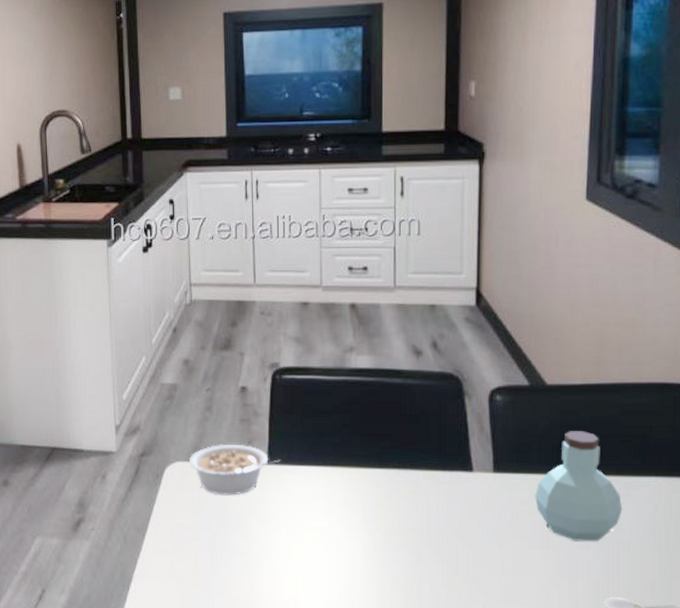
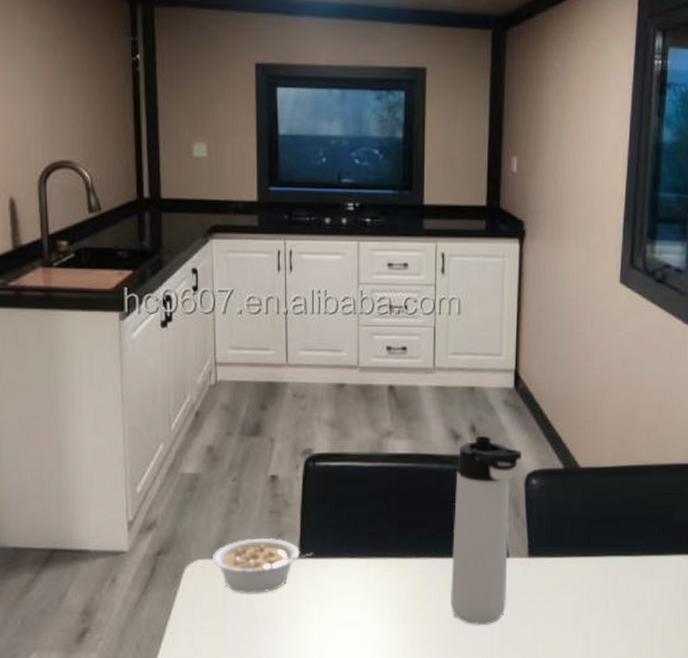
thermos bottle: none [413,352,485,537] -> present [450,436,522,625]
jar: present [535,431,623,542] -> none [567,513,647,622]

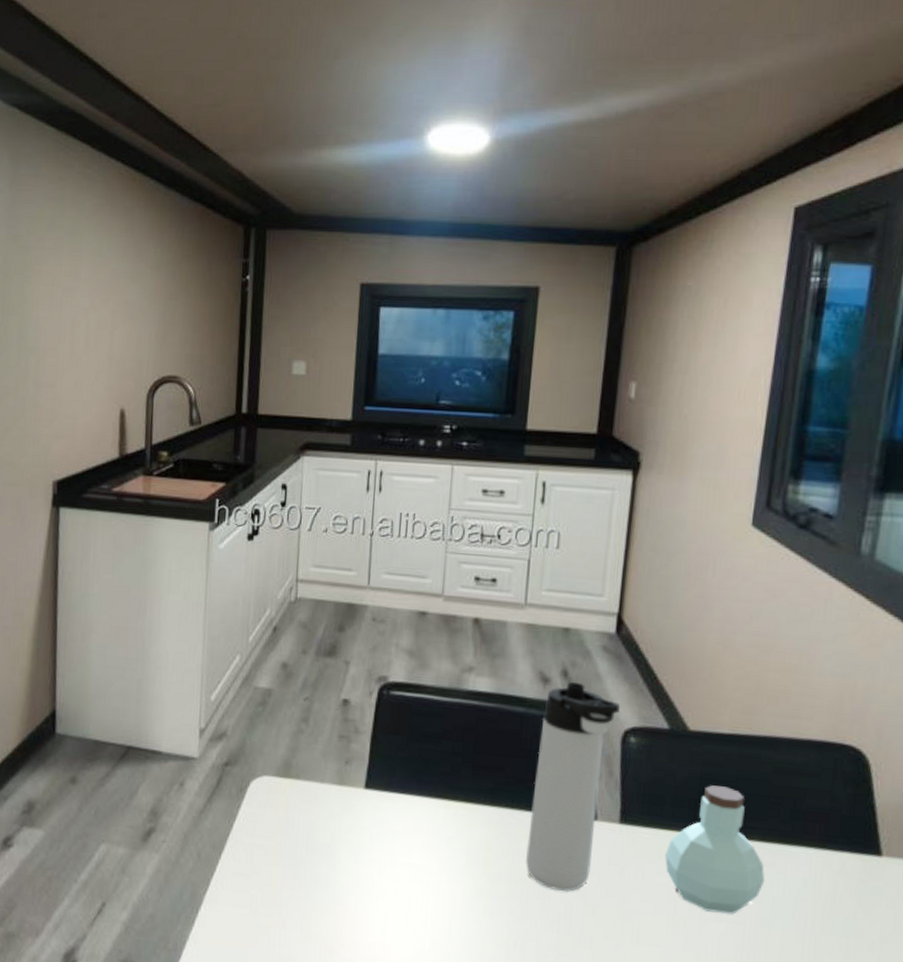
legume: present [211,538,313,594] -> none [277,761,380,820]
jar: none [567,513,647,622] -> present [665,785,765,915]

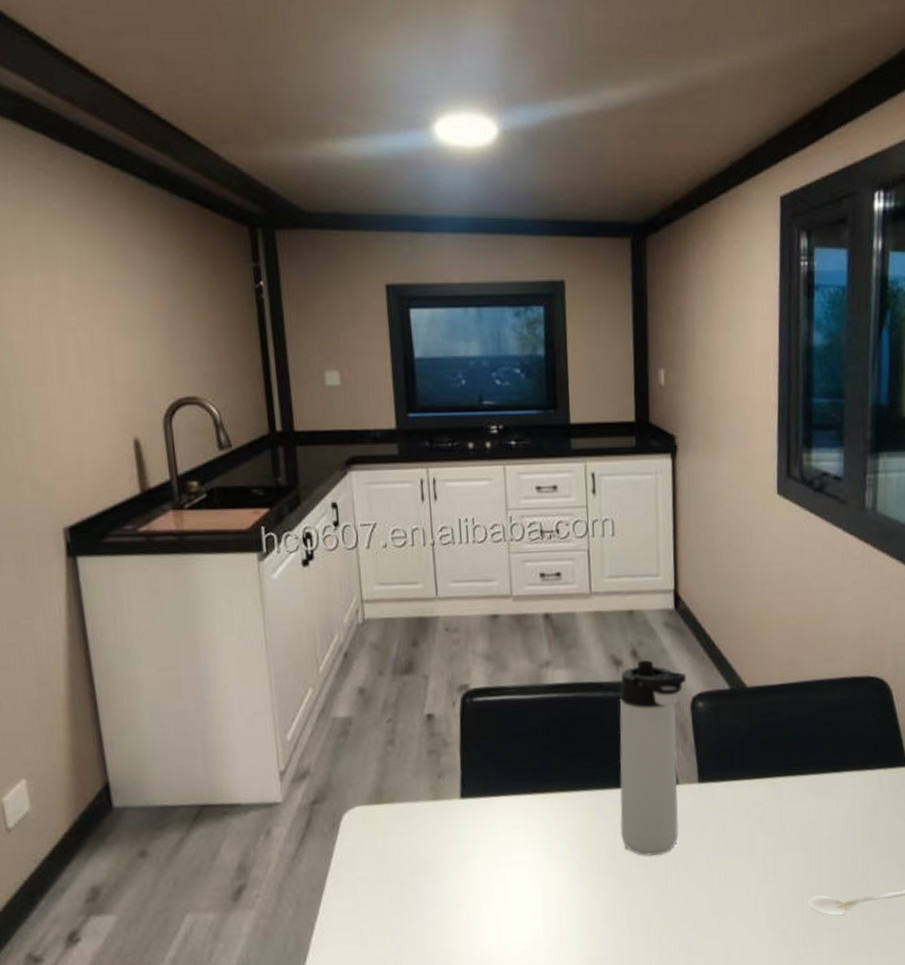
jar: present [665,785,765,915] -> none [740,732,822,845]

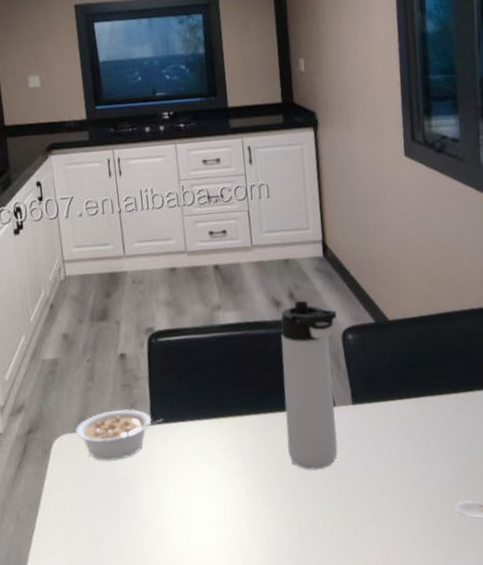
legume: none [370,779,476,840] -> present [75,409,163,462]

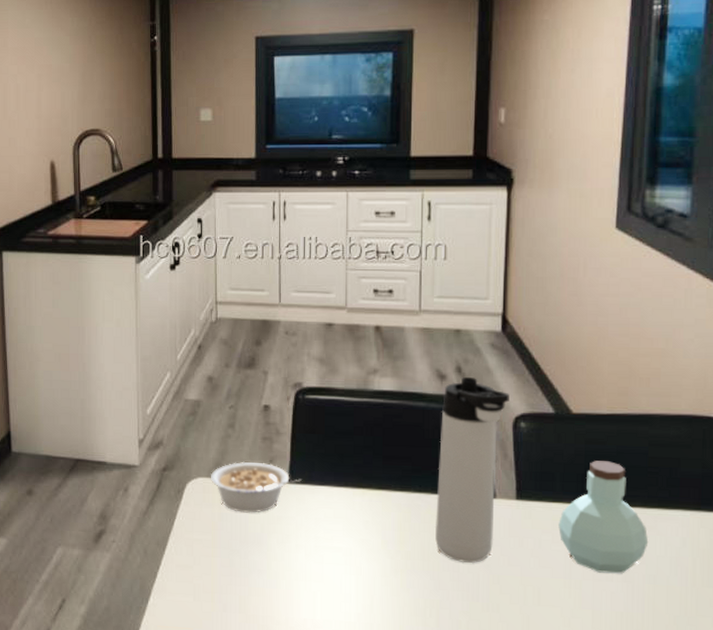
jar: none [389,357,462,457] -> present [558,460,649,574]

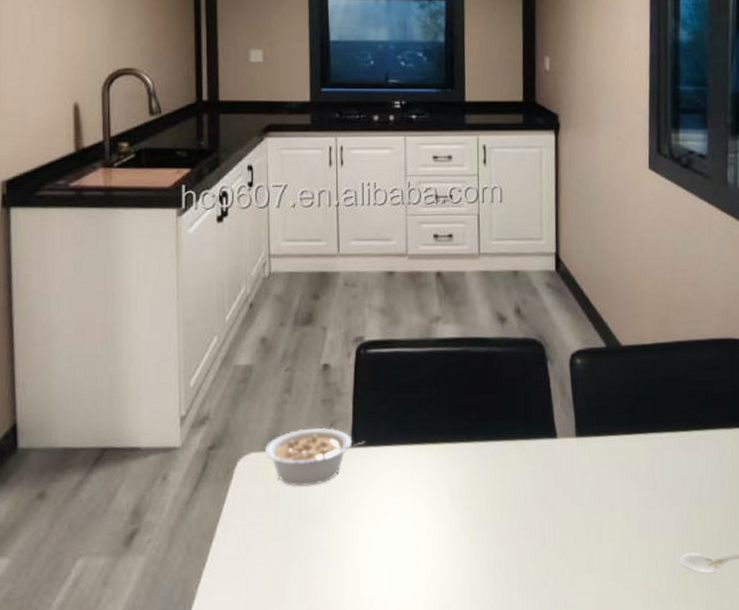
thermos bottle: present [434,377,509,563] -> none [501,318,565,509]
jar: present [558,460,649,574] -> none [615,389,692,500]

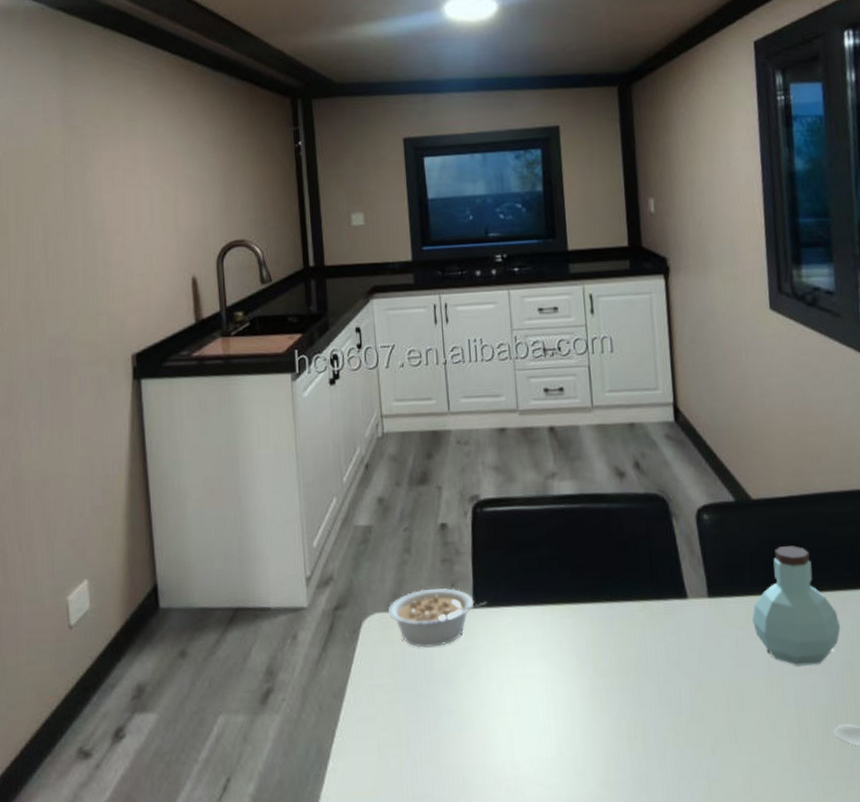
jar: none [615,389,692,500] -> present [752,546,841,666]

